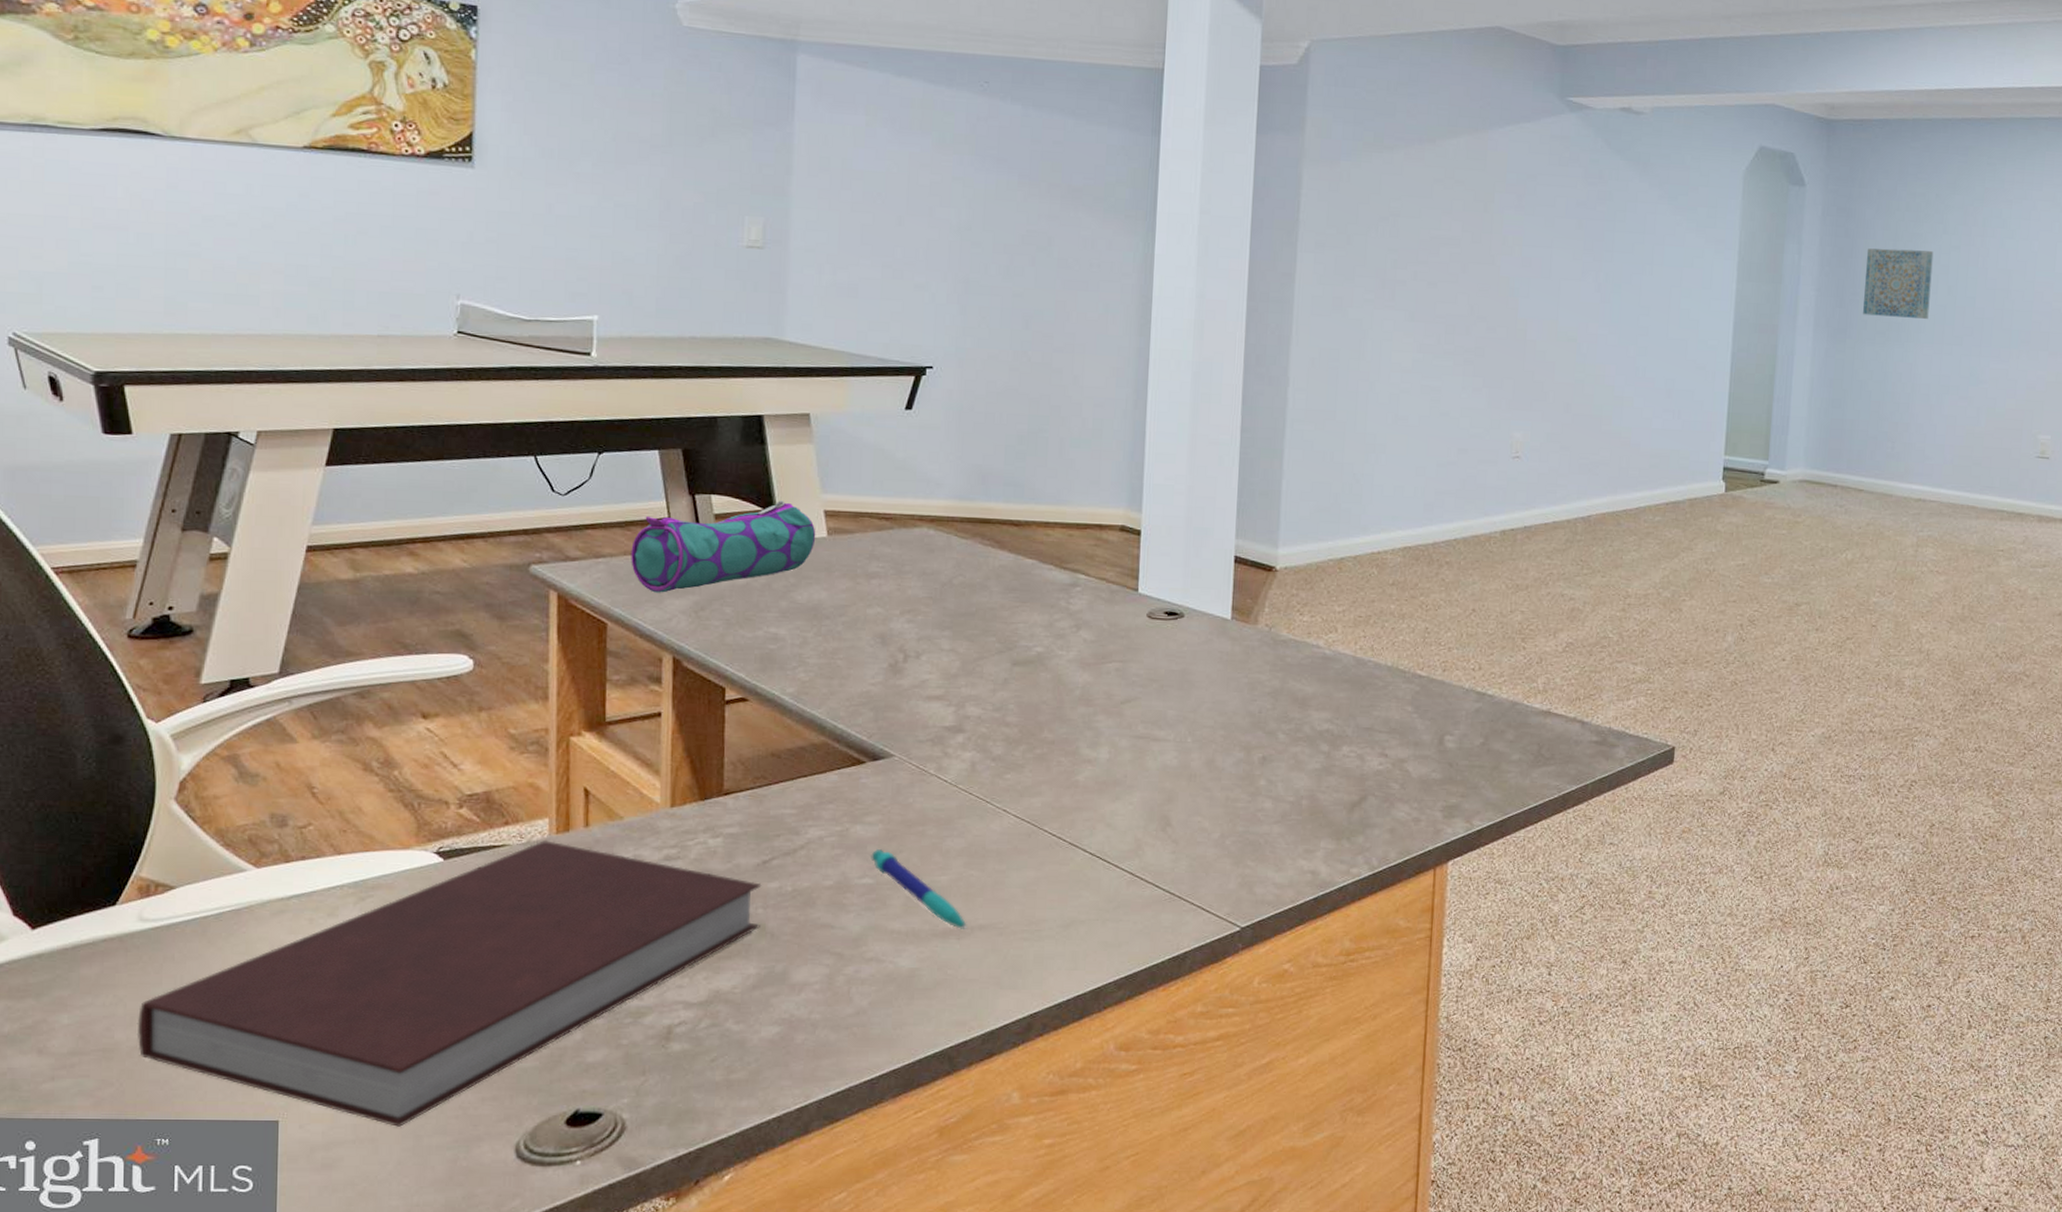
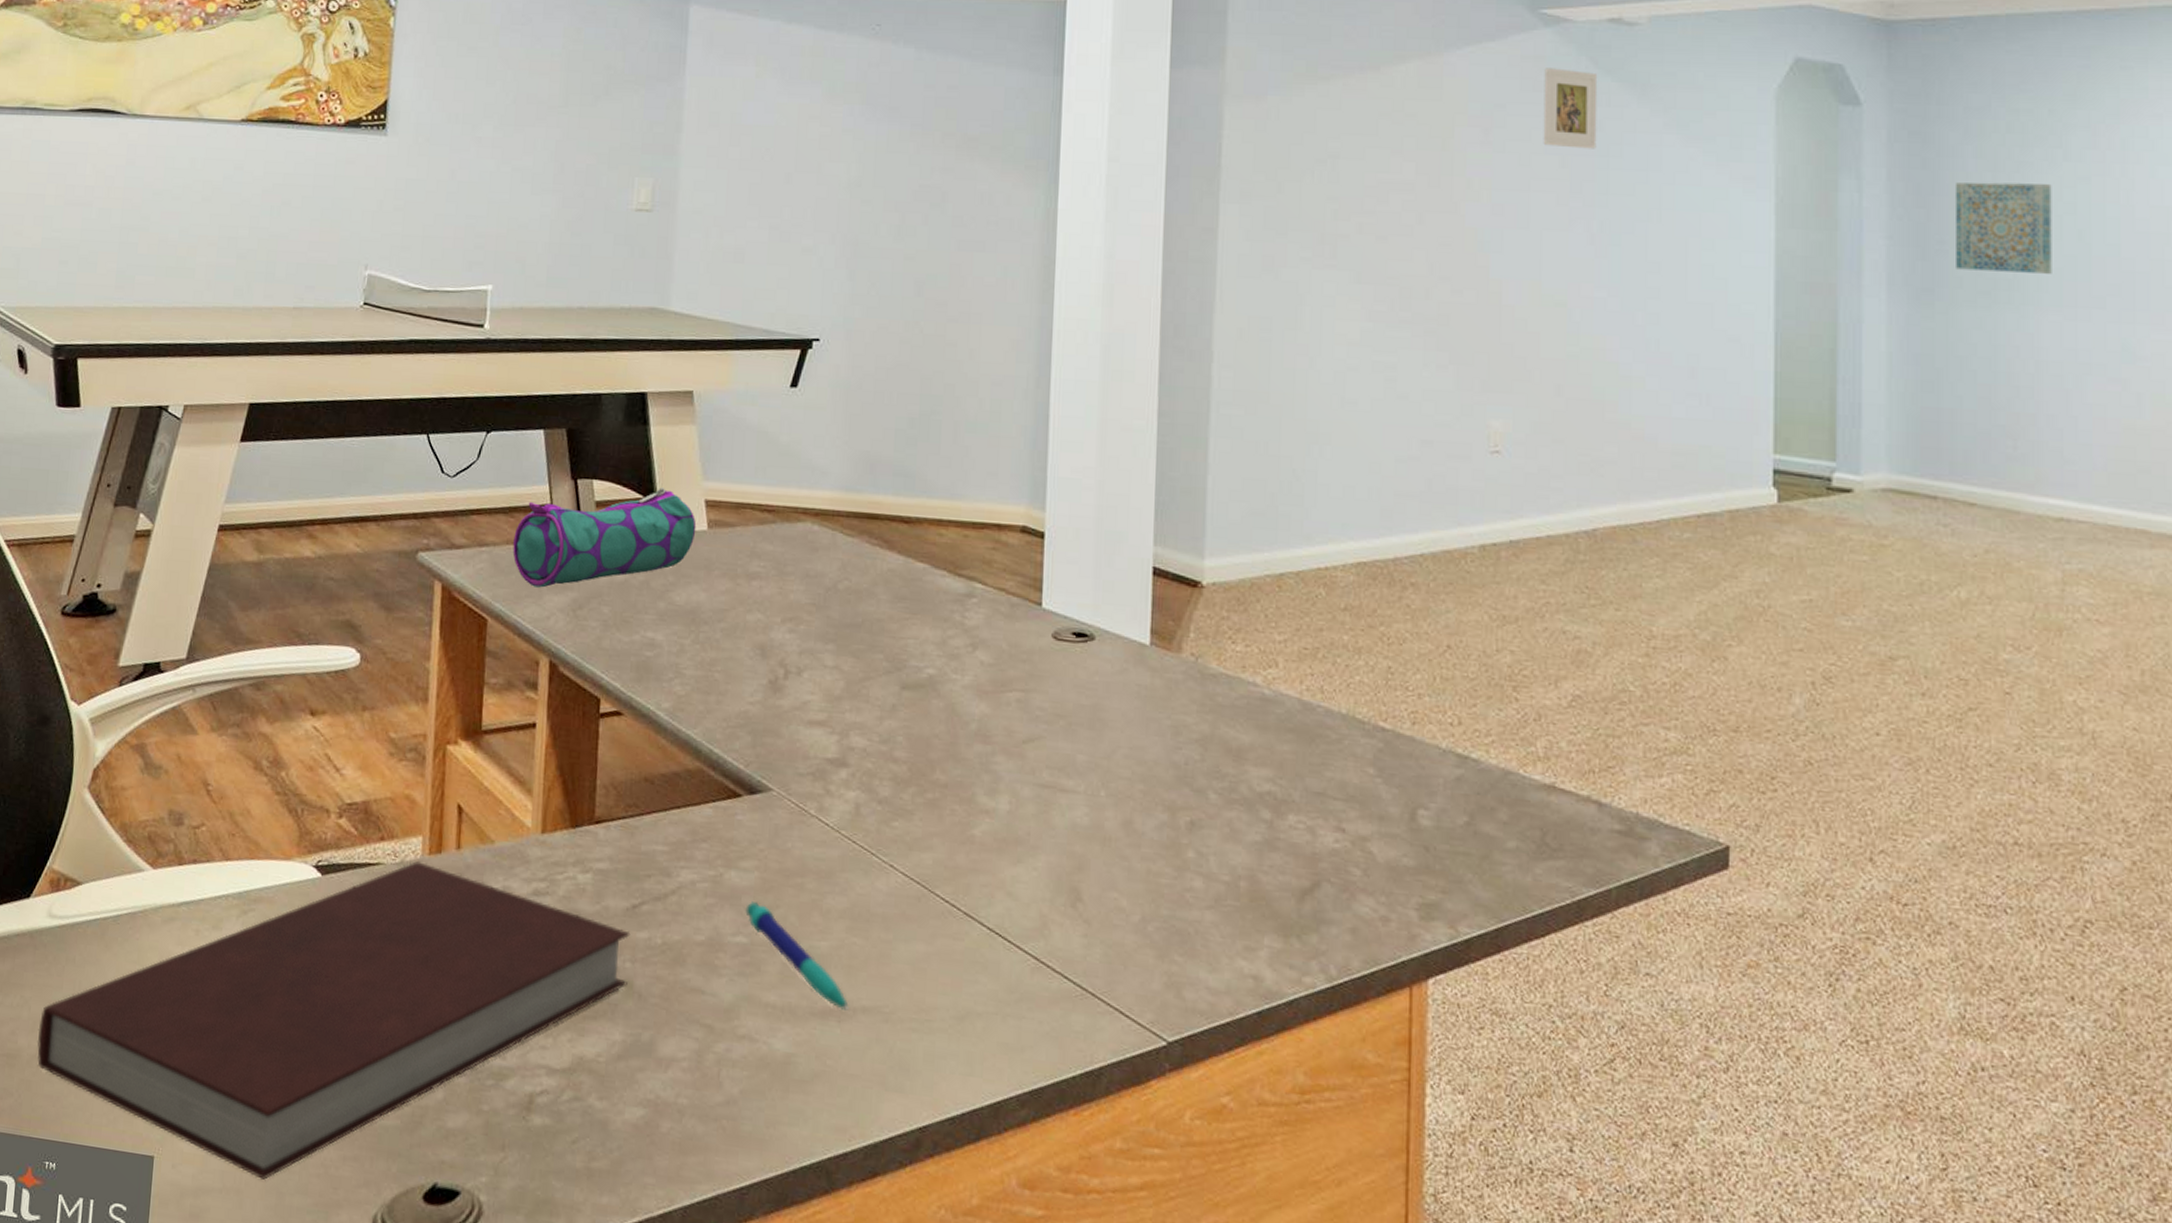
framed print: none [1564,146,1610,215] -> present [1543,68,1598,149]

